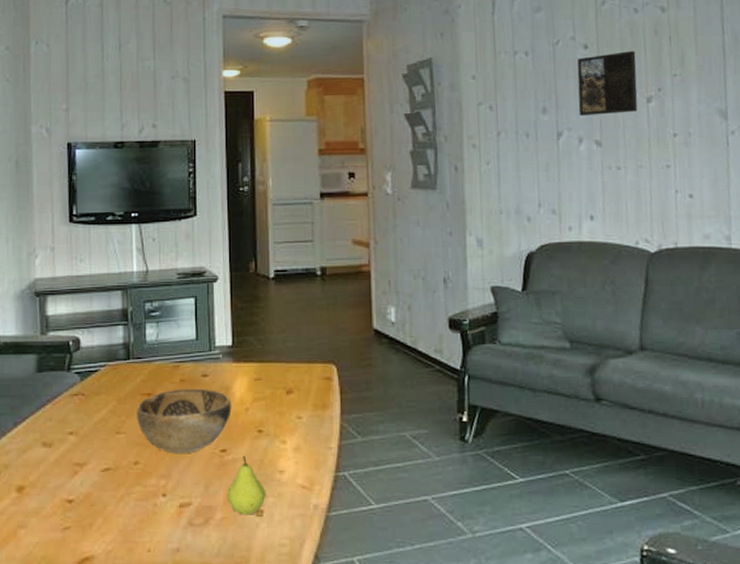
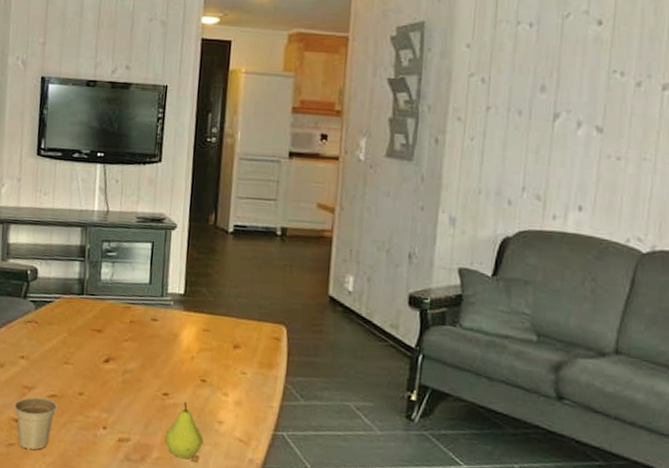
flower pot: none [66,473,113,530] -> present [14,397,58,450]
decorative bowl: present [137,388,232,454] -> none [85,329,178,392]
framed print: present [577,51,638,116] -> none [581,31,657,100]

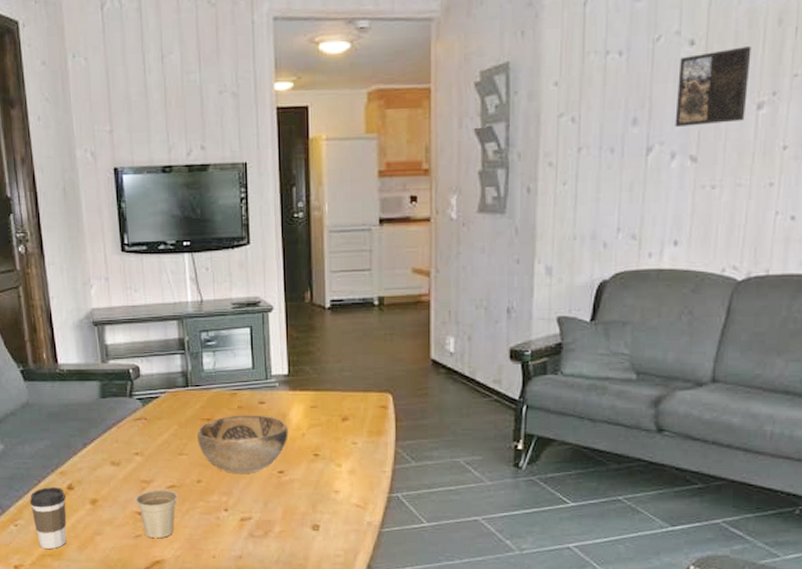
decorative bowl: none [85,329,178,392] -> present [197,415,288,474]
fruit: present [164,401,204,459] -> none [285,476,322,529]
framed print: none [581,31,657,100] -> present [675,46,752,127]

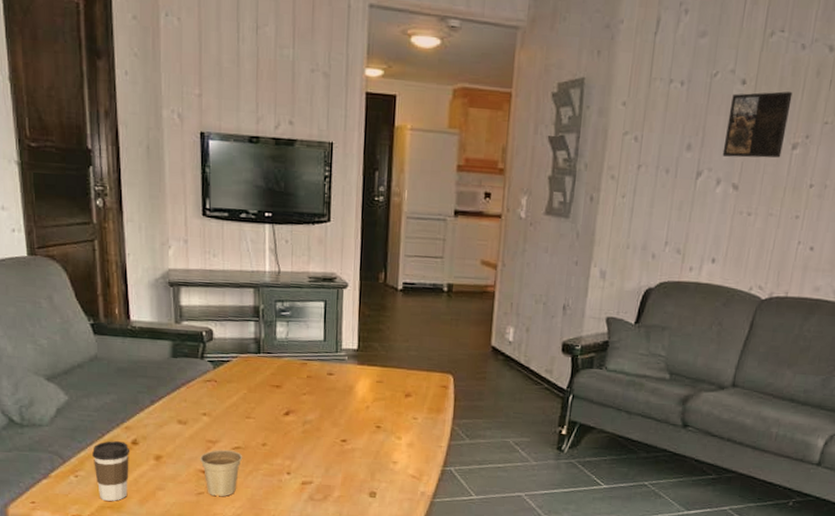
decorative bowl: present [197,415,288,474] -> none [266,384,354,441]

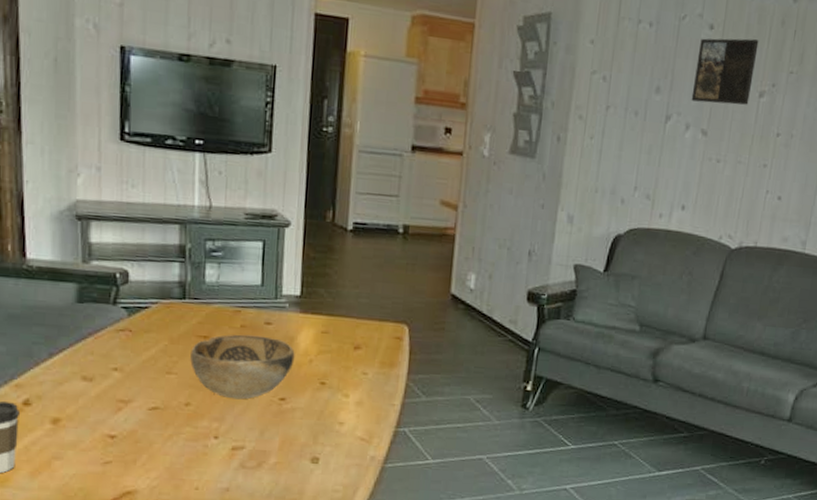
flower pot: present [200,450,243,496] -> none [108,411,161,466]
decorative bowl: none [266,384,354,441] -> present [190,334,295,400]

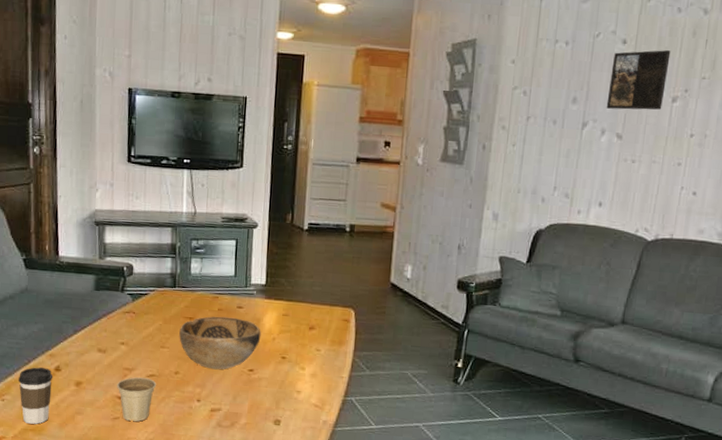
flower pot: none [108,411,161,466] -> present [117,377,157,422]

